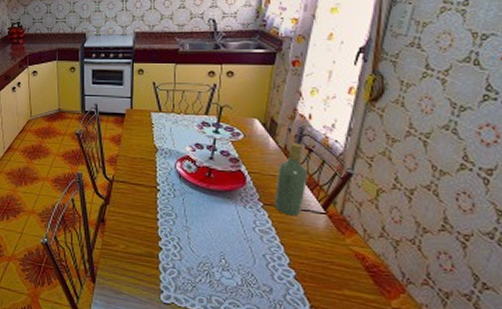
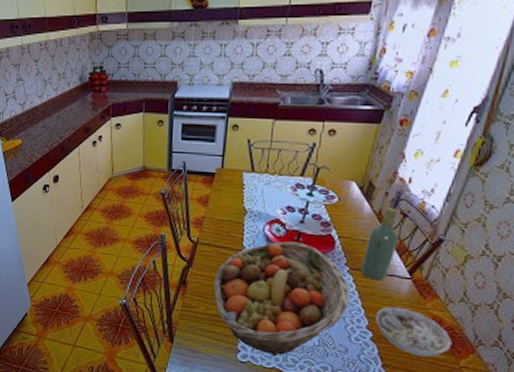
fruit basket: none [132,177,268,298] -> present [214,241,350,357]
bowl: none [295,242,380,297] -> present [375,306,452,357]

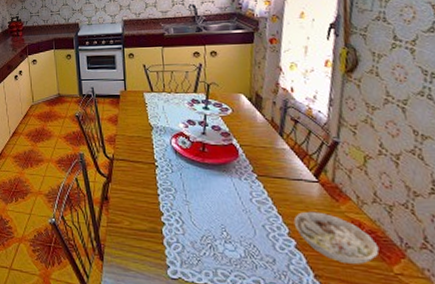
fruit basket: present [214,241,350,357] -> none [134,152,266,272]
wine bottle: present [360,208,399,281] -> none [267,115,297,186]

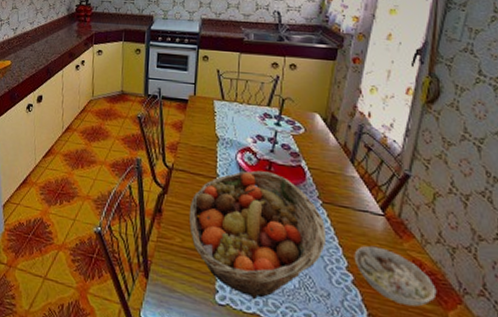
fruit basket: none [134,152,266,272] -> present [189,170,327,300]

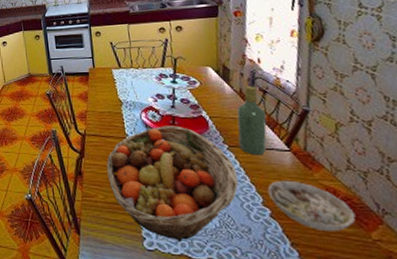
wine bottle: none [333,140,366,217] -> present [237,86,267,156]

